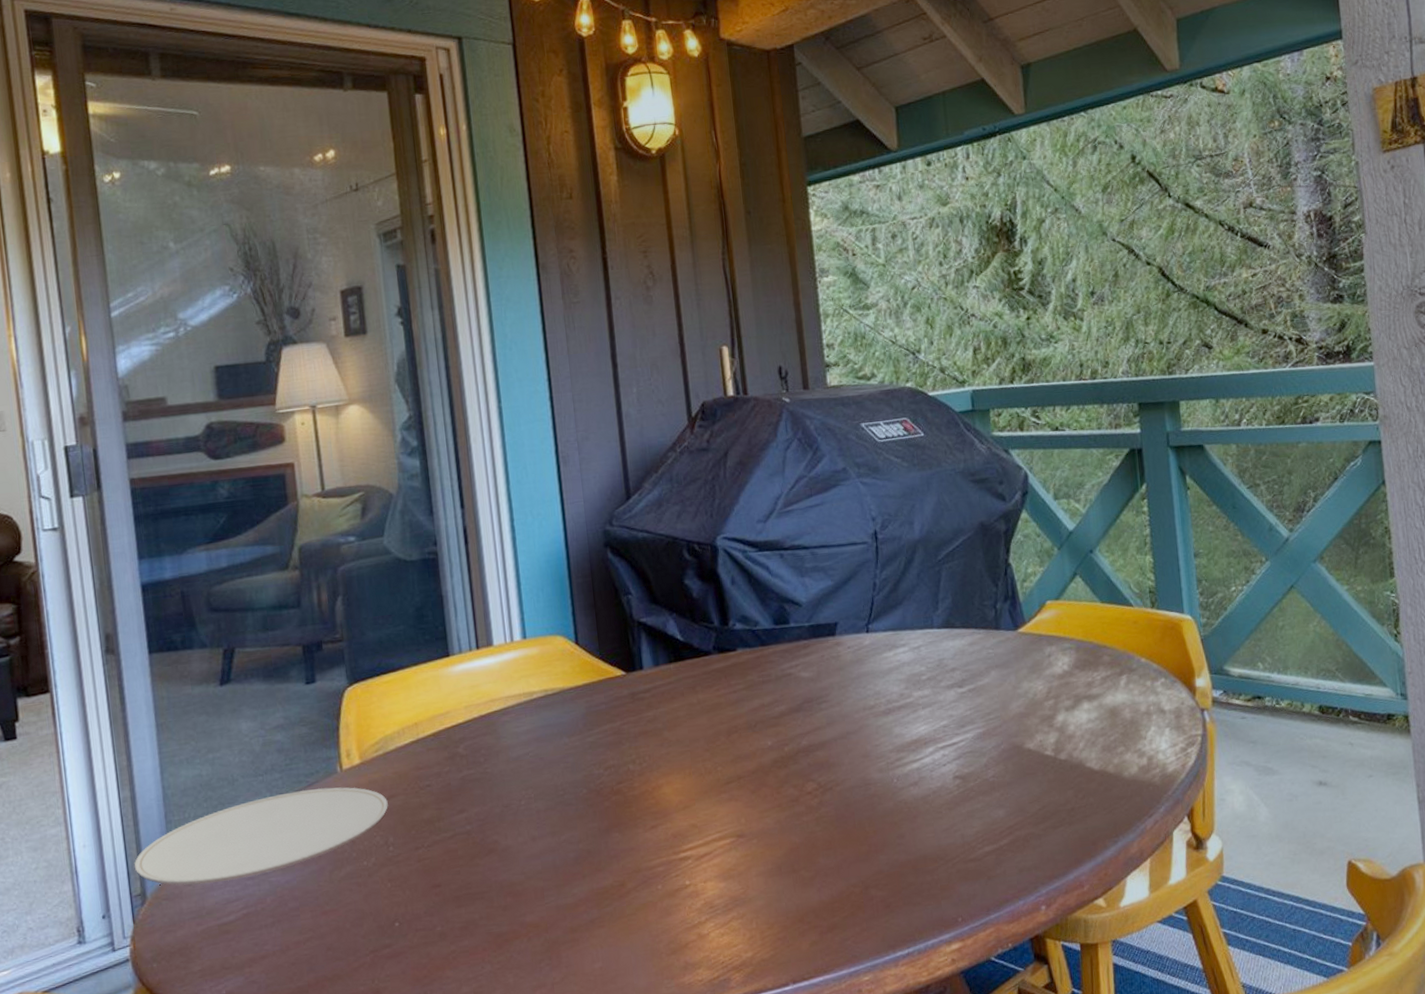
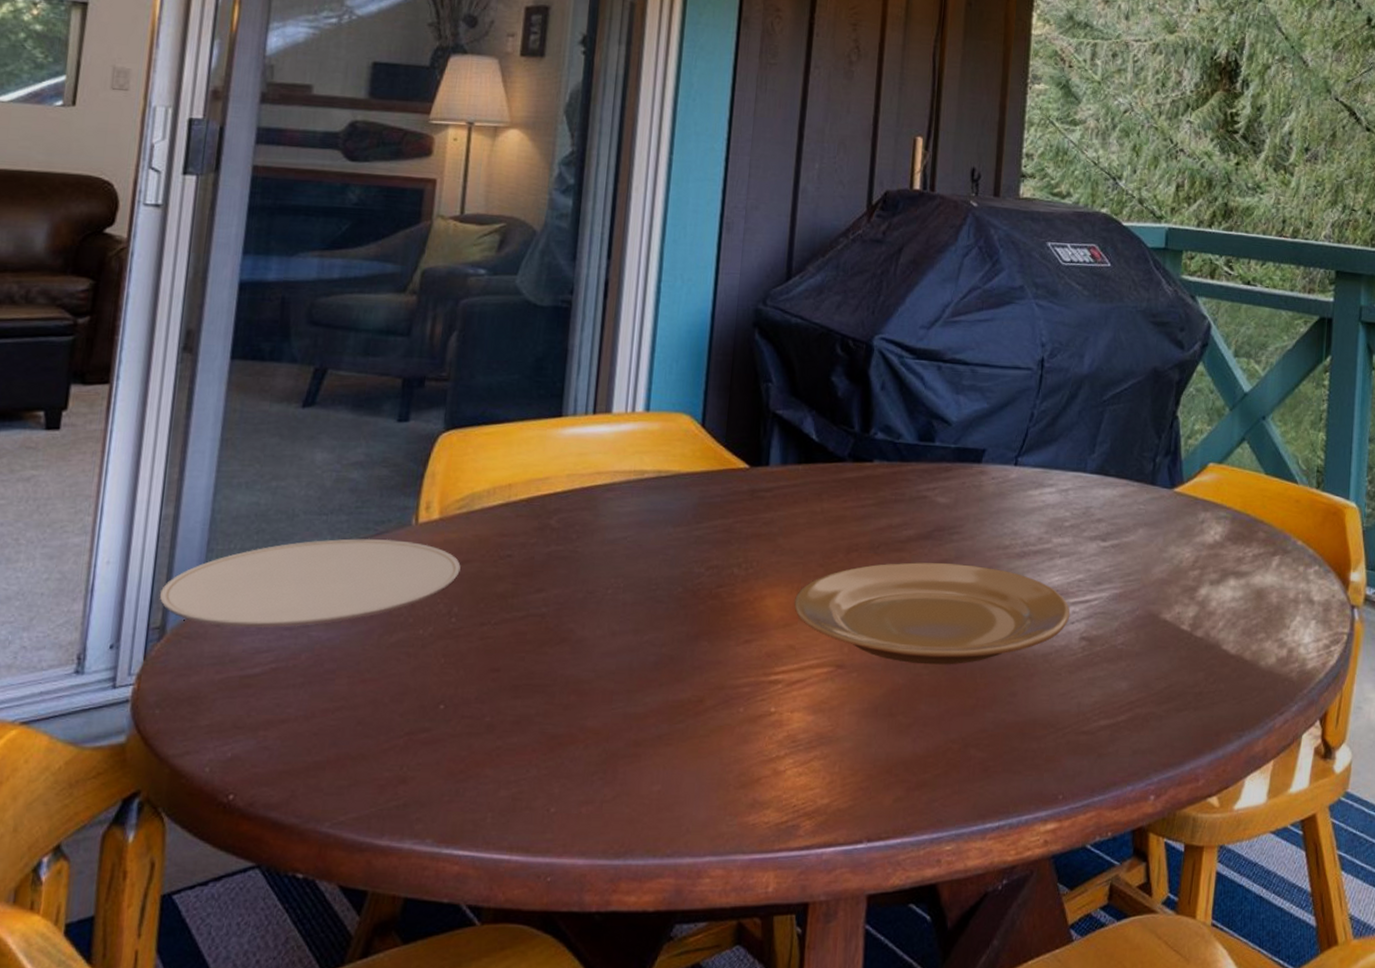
plate: none [688,727,941,824] -> present [793,562,1071,665]

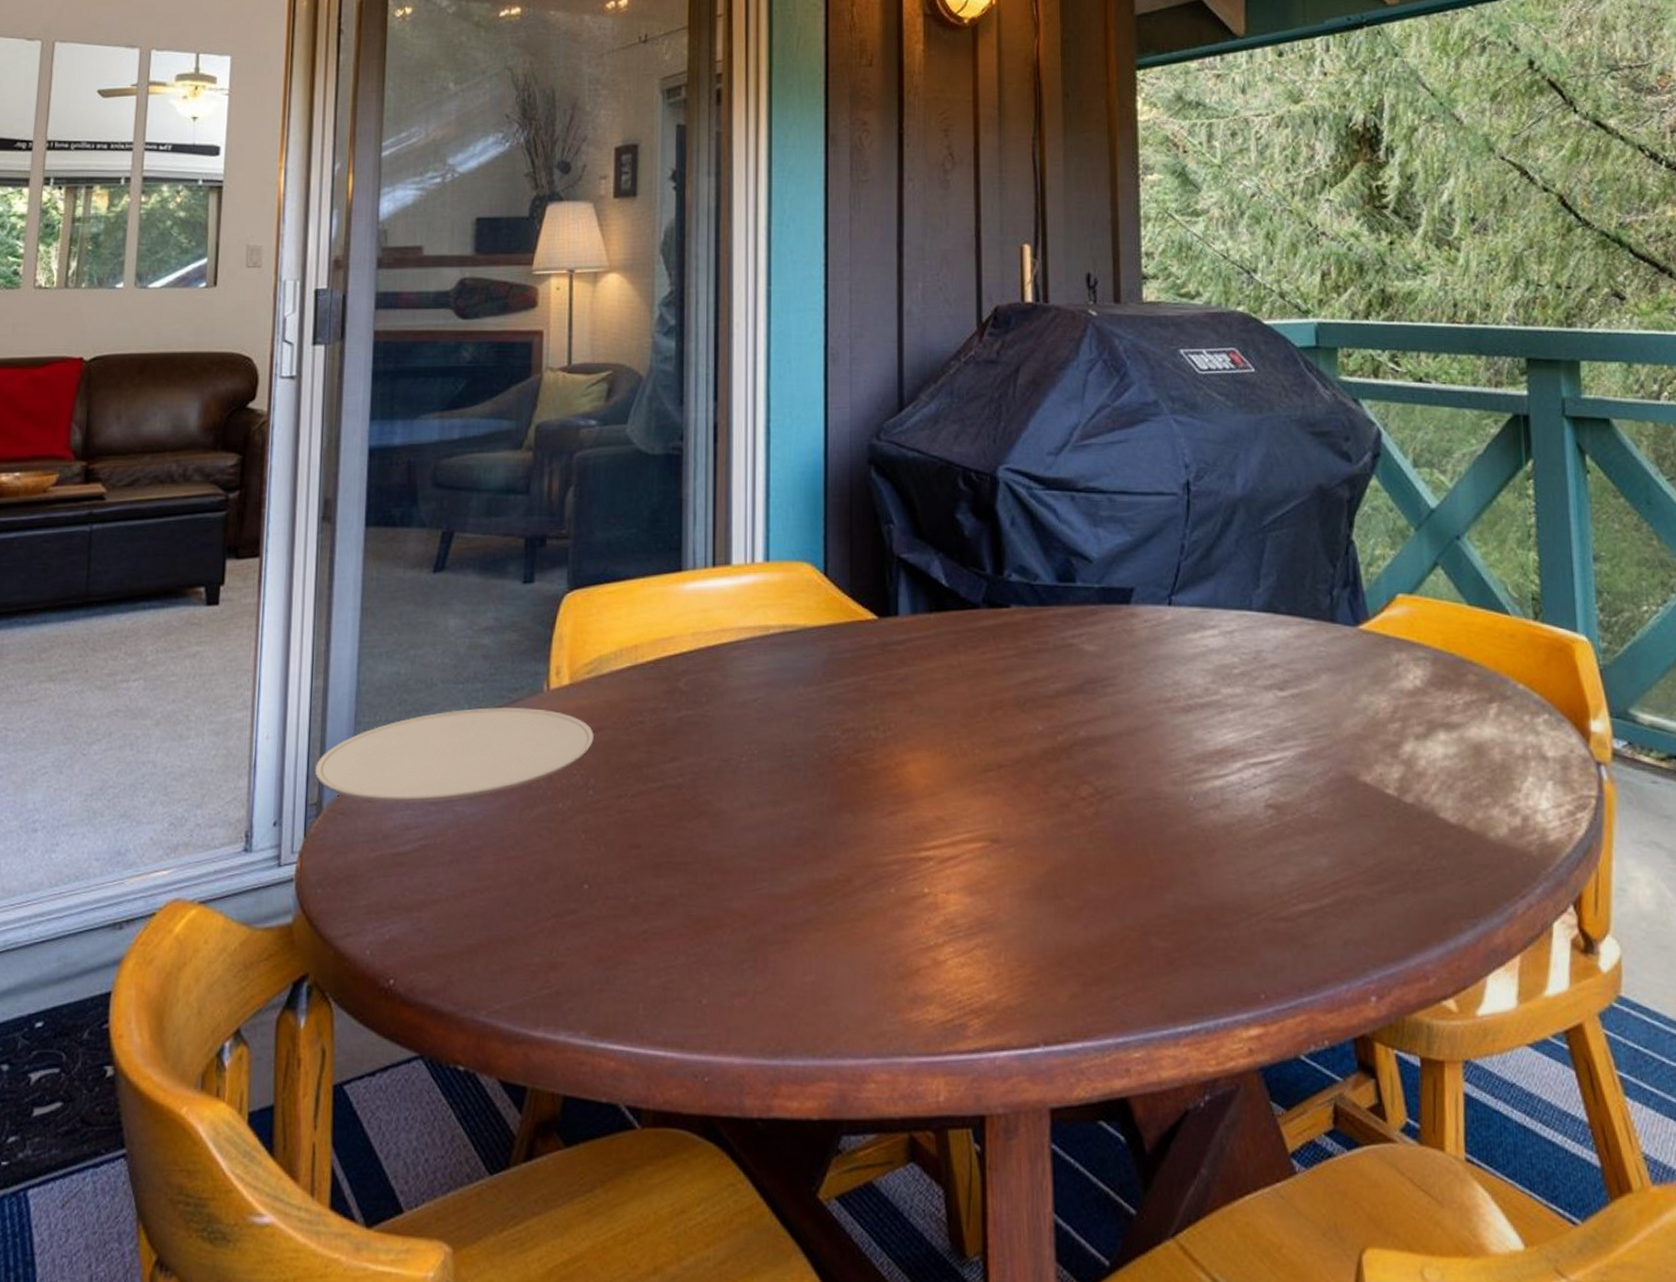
plate: present [793,562,1071,665] -> none [938,719,1251,839]

